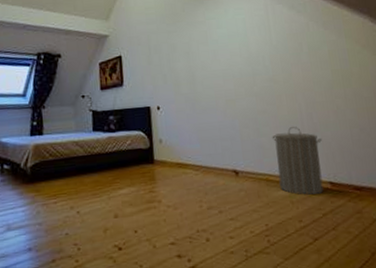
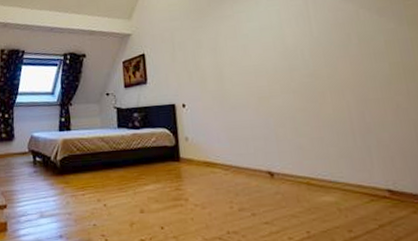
laundry hamper: present [272,126,324,195] -> none [313,125,380,203]

